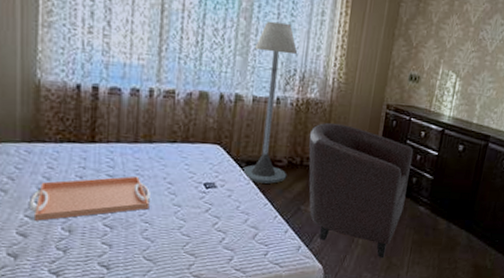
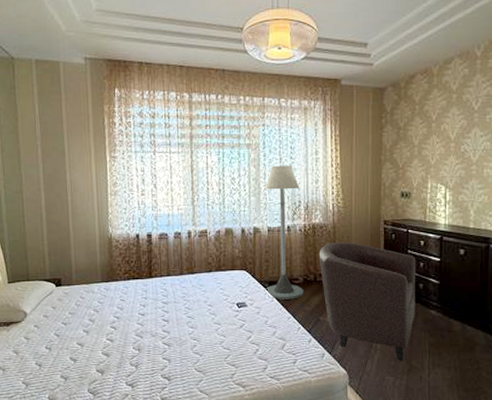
serving tray: present [30,176,150,221] -> none [110,301,196,343]

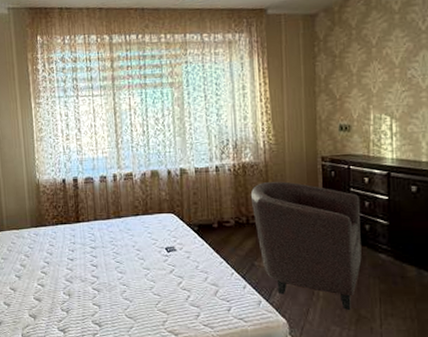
floor lamp: present [264,165,304,300] -> none [189,102,237,244]

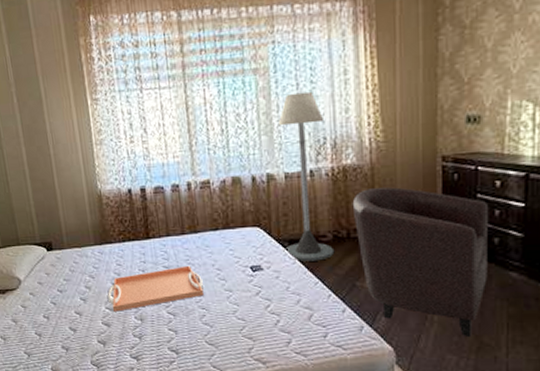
serving tray: none [40,246,125,288] -> present [107,265,204,312]
floor lamp: none [189,102,237,244] -> present [278,91,335,261]

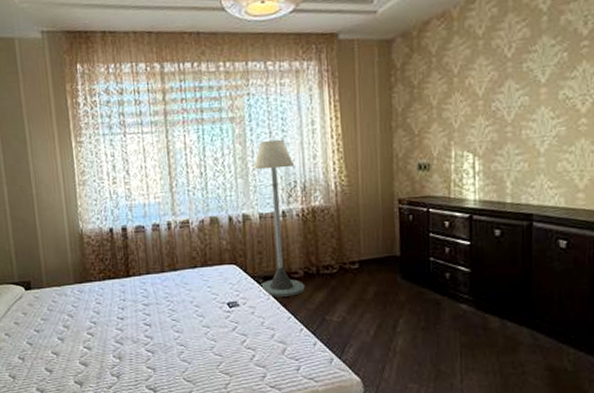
serving tray: present [107,265,204,312] -> none [86,302,182,351]
chair: present [352,187,489,338] -> none [320,227,442,367]

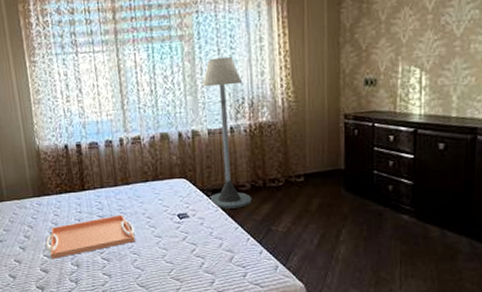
serving tray: none [86,302,182,351] -> present [45,214,135,259]

